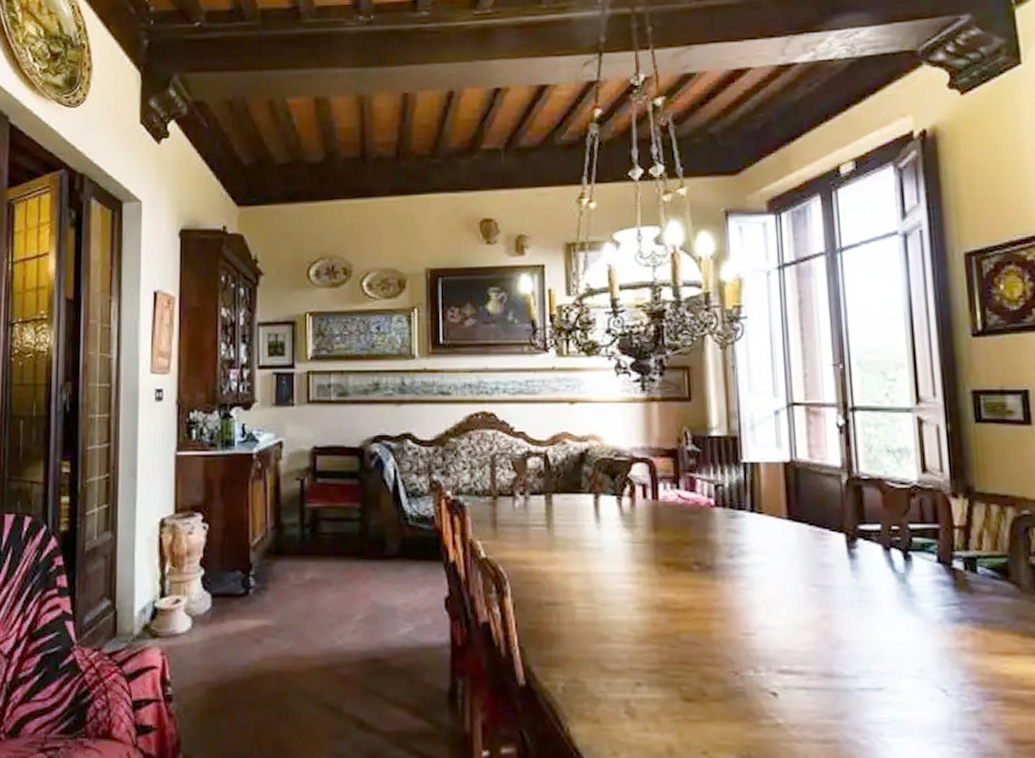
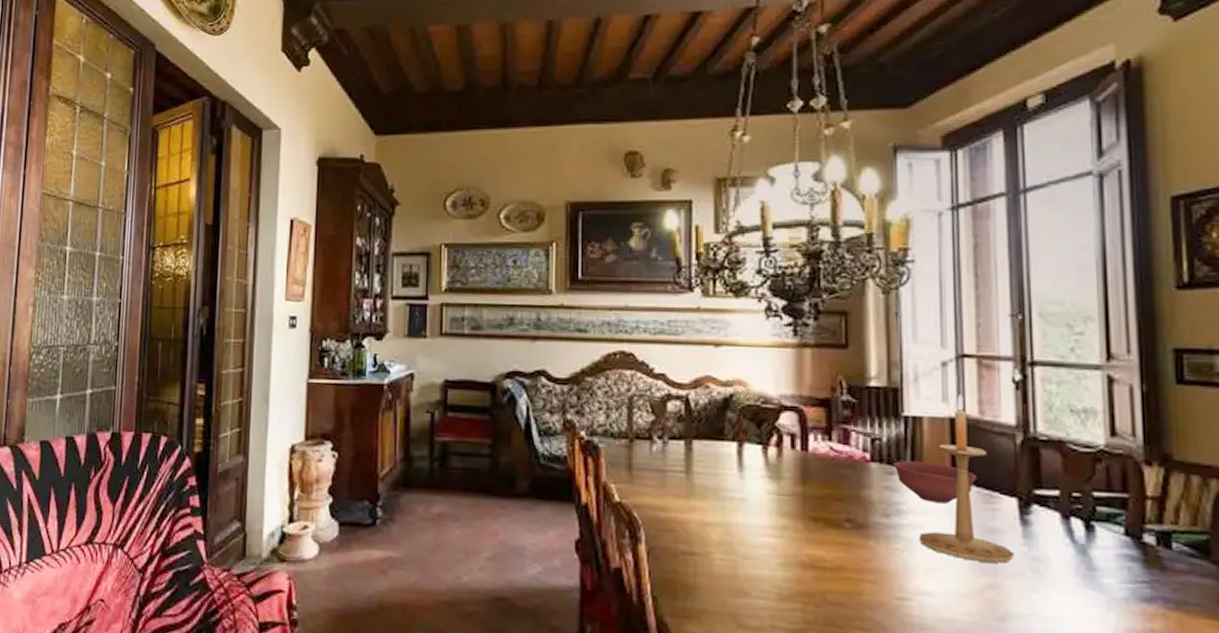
bowl: none [736,503,809,542] -> present [894,460,977,504]
candlestick: none [760,440,844,595] -> present [918,395,1015,564]

